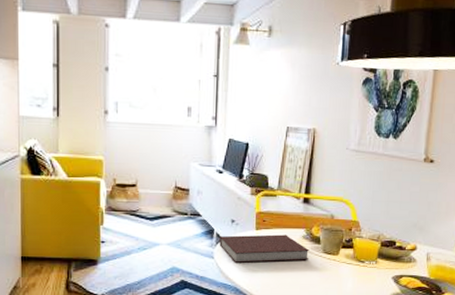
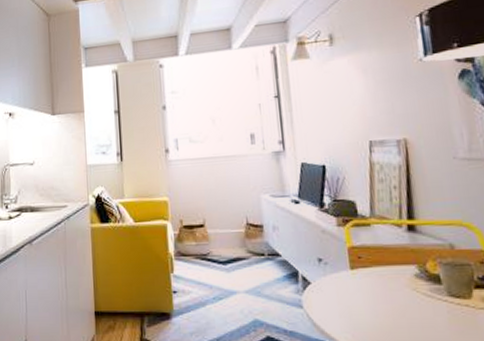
notebook: present [219,234,310,263] -> none [306,273,430,312]

